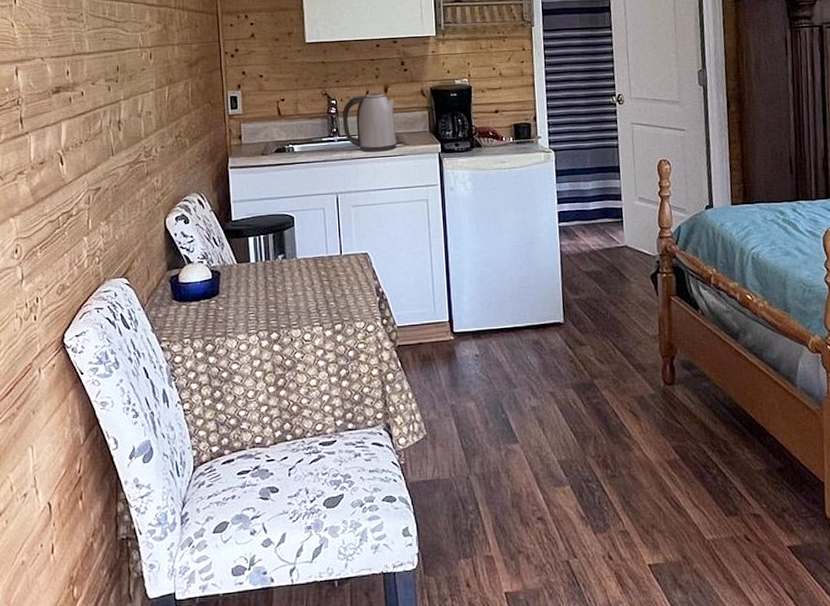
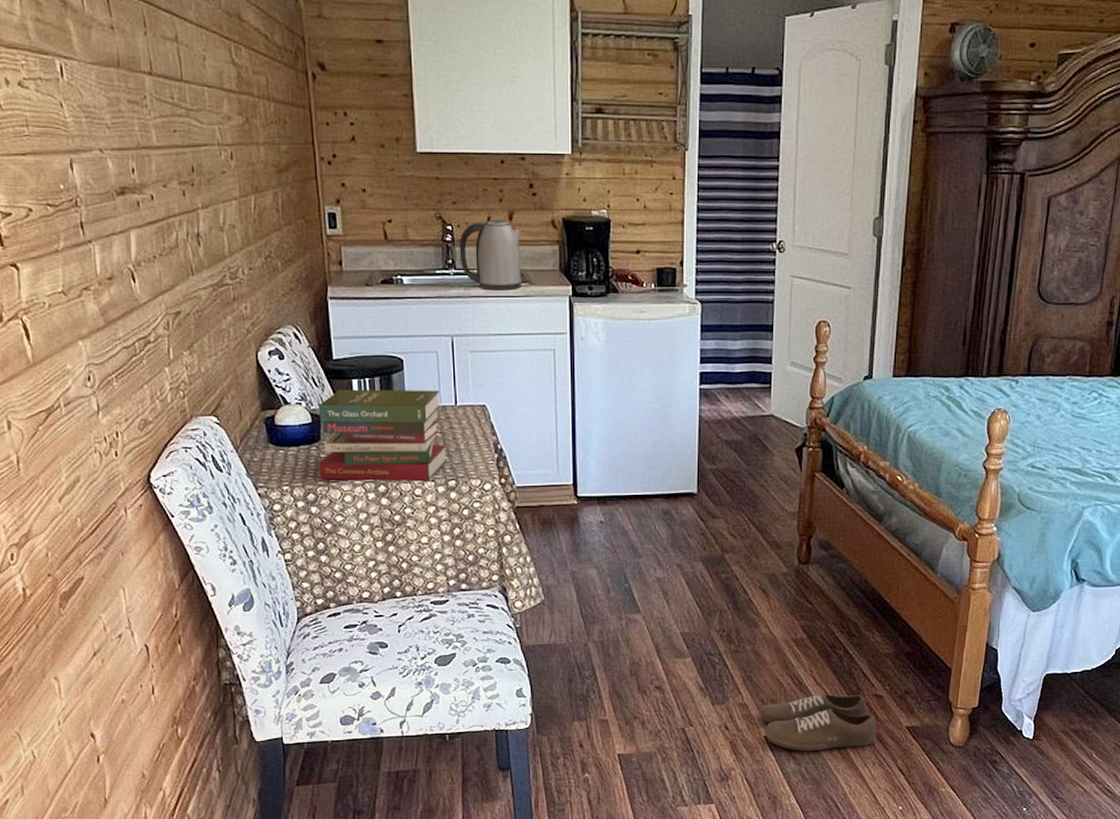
books: none [217,242,333,331] -> present [318,389,447,482]
shoe: none [640,515,760,579] -> present [759,693,877,751]

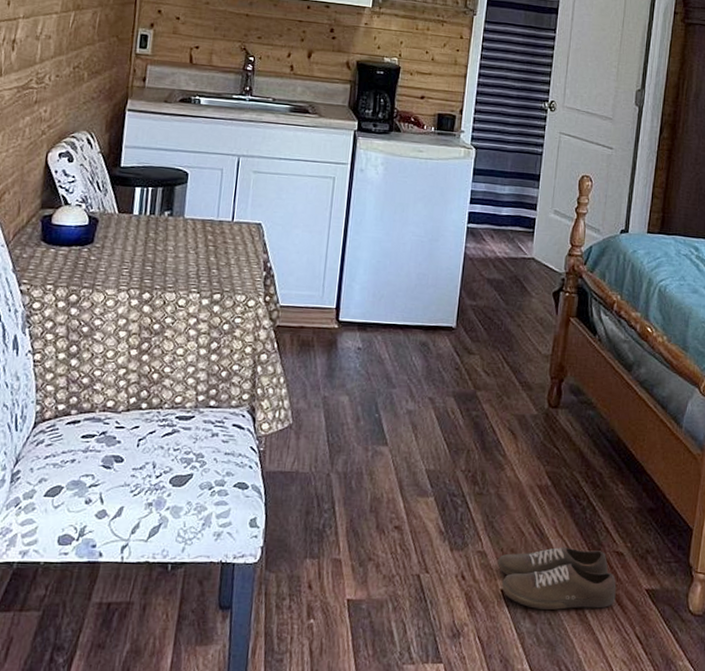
books: present [318,389,447,482] -> none [85,195,219,293]
kettle: present [459,220,521,291] -> none [257,56,317,121]

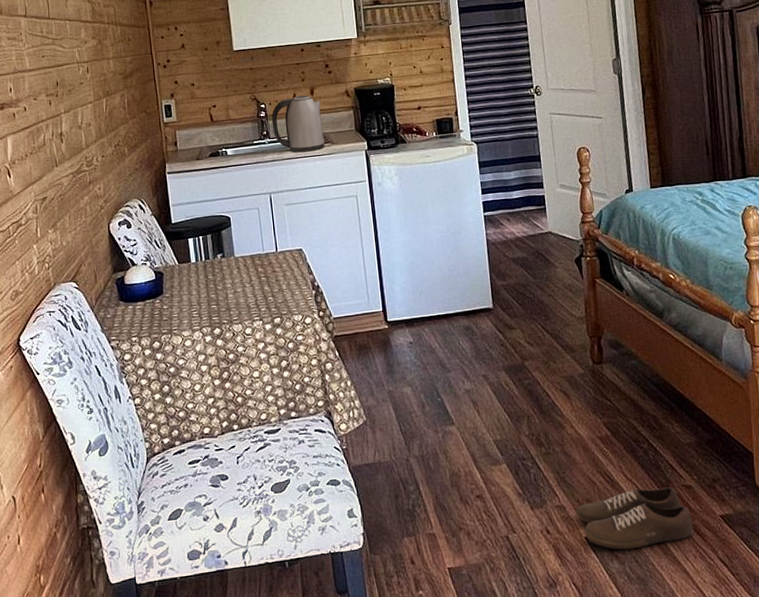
kettle: none [257,56,317,121] -> present [271,95,325,153]

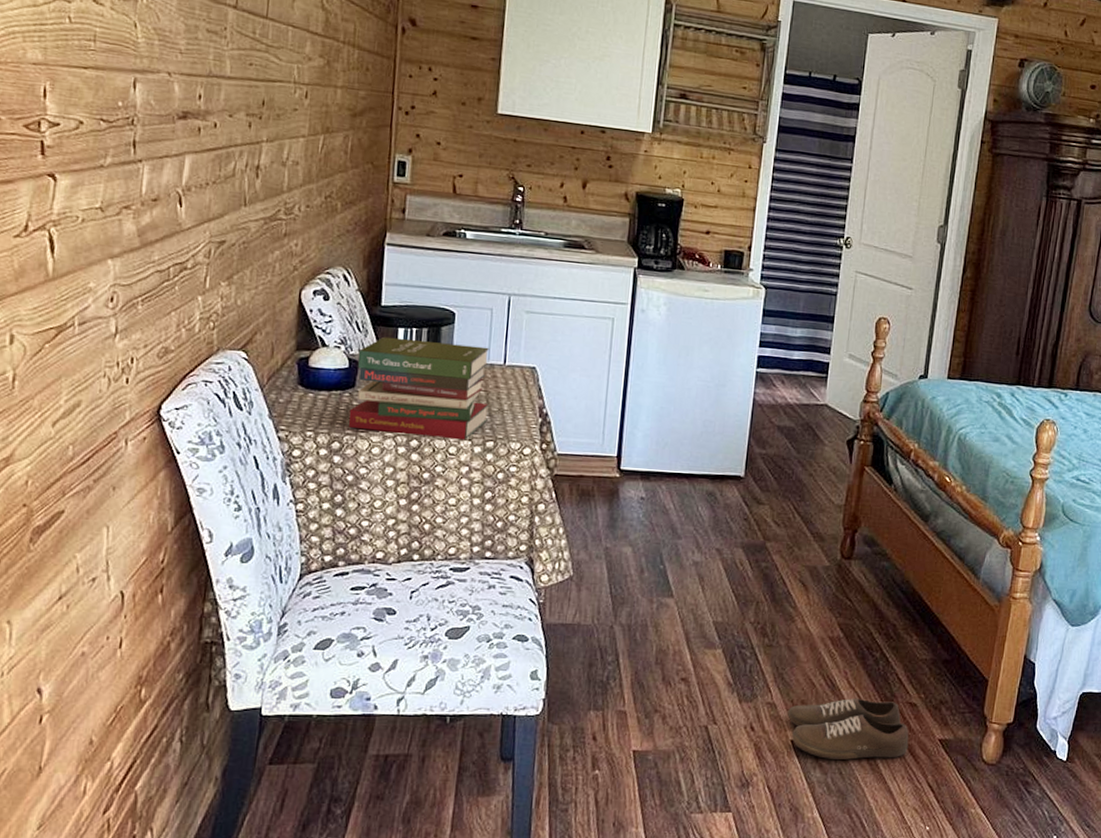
books: none [161,240,272,329] -> present [348,336,489,441]
kettle: present [271,95,325,153] -> none [527,186,593,257]

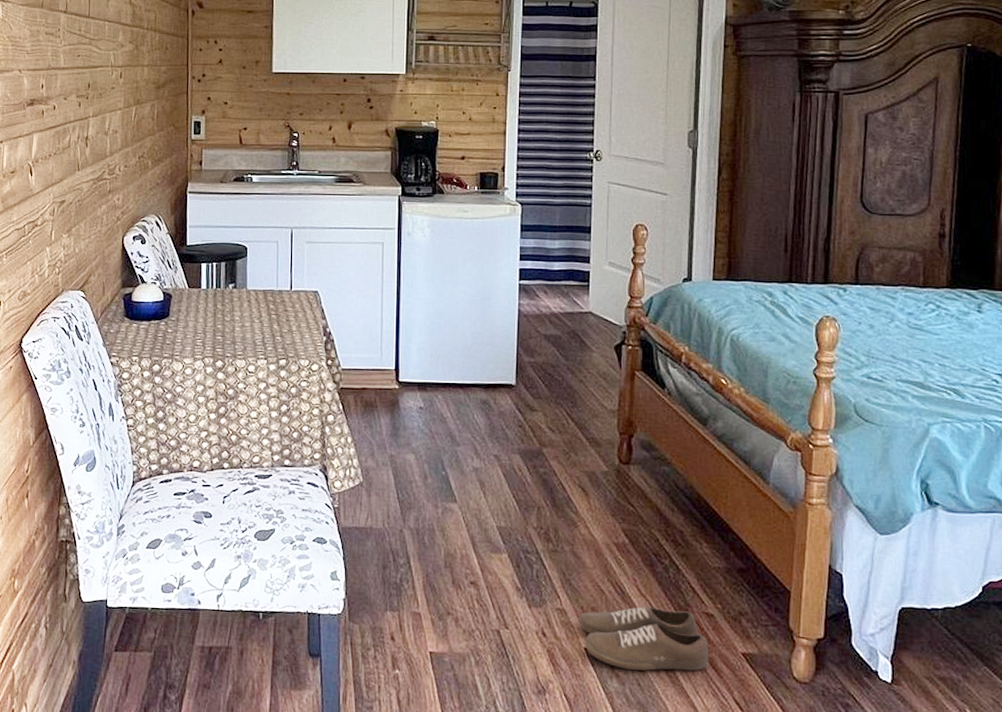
books: present [348,336,489,441] -> none [165,271,280,360]

